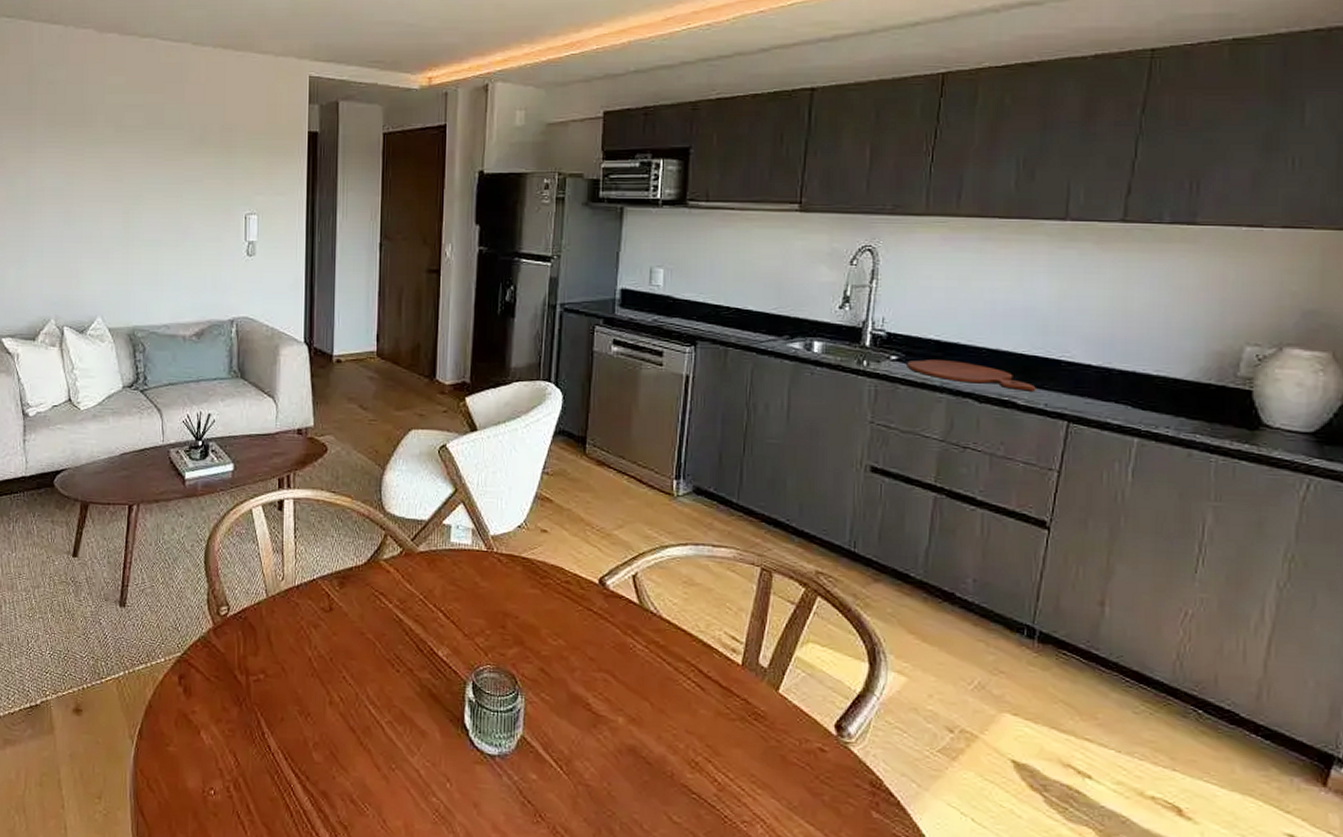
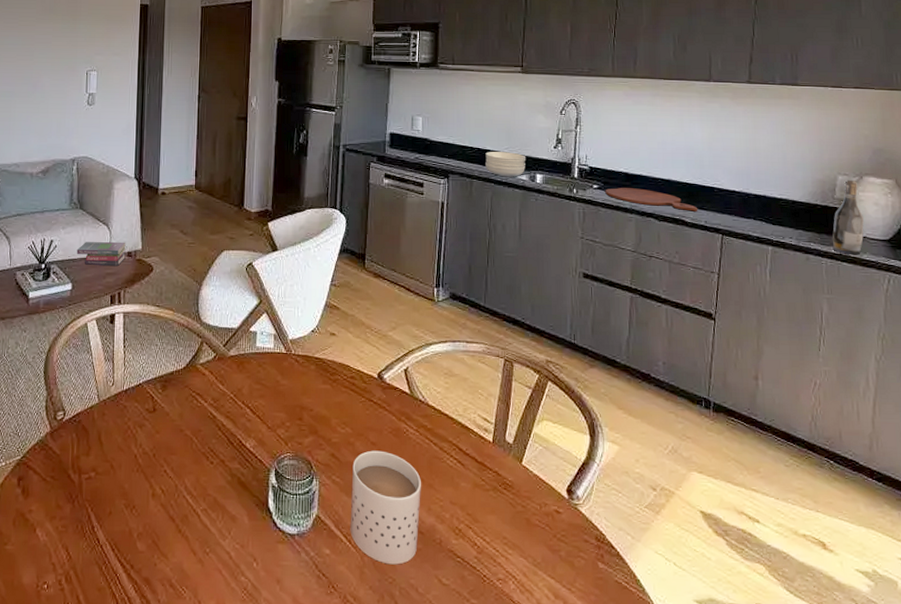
books: none [238,416,295,445] -> present [76,241,126,266]
mug: none [561,666,650,797] -> present [350,450,421,565]
bowl: none [746,313,801,346] -> present [485,152,526,178]
wine bottle: none [1228,352,1278,452] -> present [832,179,864,256]

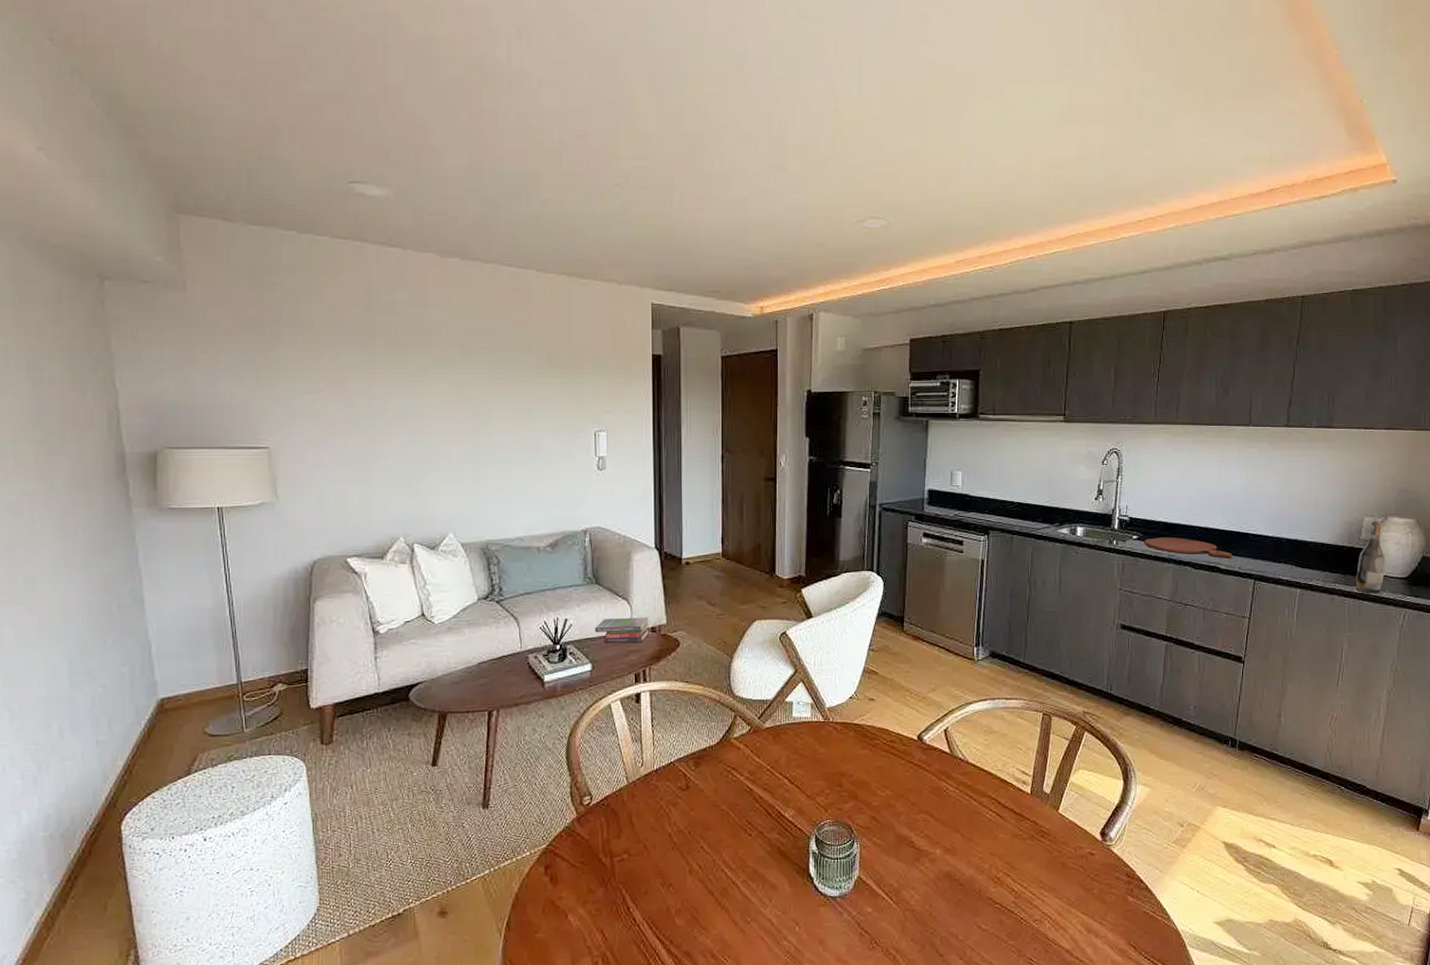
mug: present [350,450,421,565] -> none [891,810,961,917]
bowl: present [485,152,526,178] -> none [1026,505,1067,532]

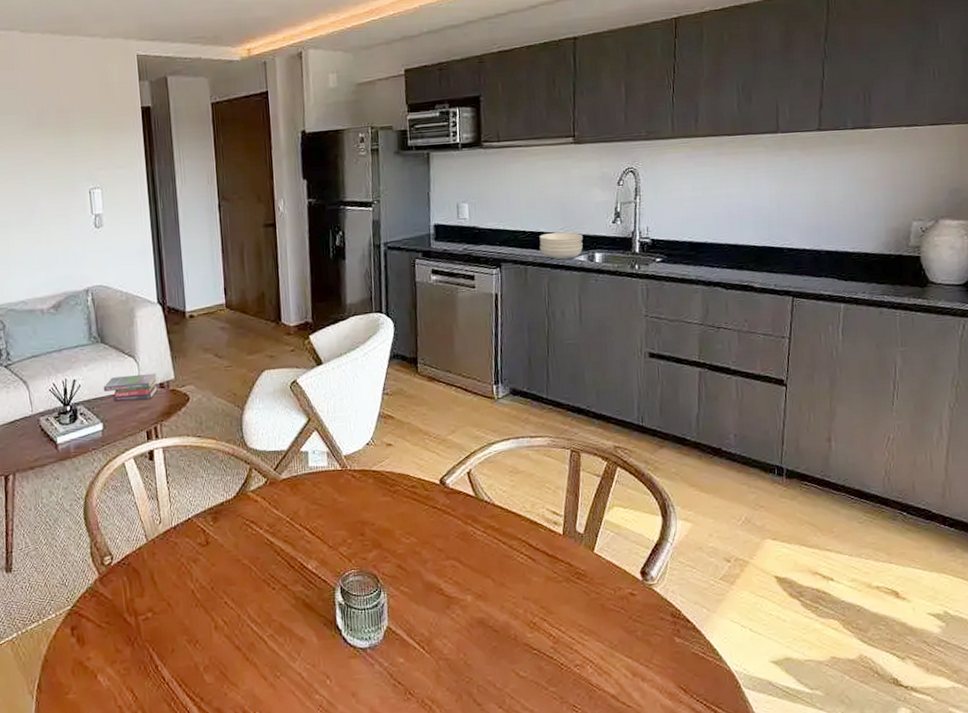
bowl: none [1026,505,1067,532] -> present [539,232,584,261]
cutting board: present [1144,537,1233,558] -> none [669,257,767,276]
wine bottle: present [1355,520,1385,594] -> none [906,224,939,304]

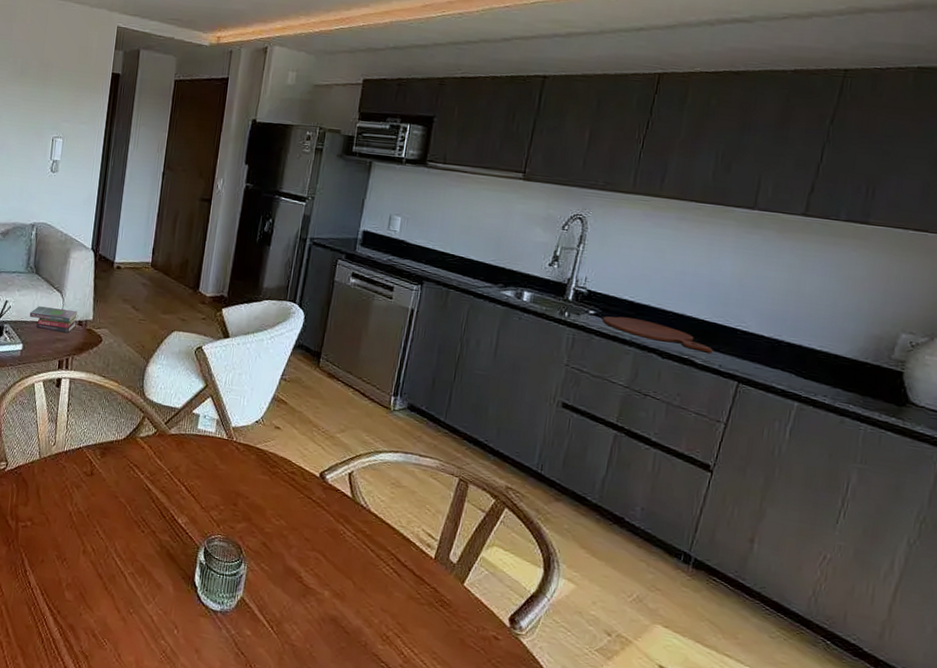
bowl: present [539,232,584,261] -> none [466,261,515,293]
cutting board: none [669,257,767,276] -> present [602,316,713,354]

